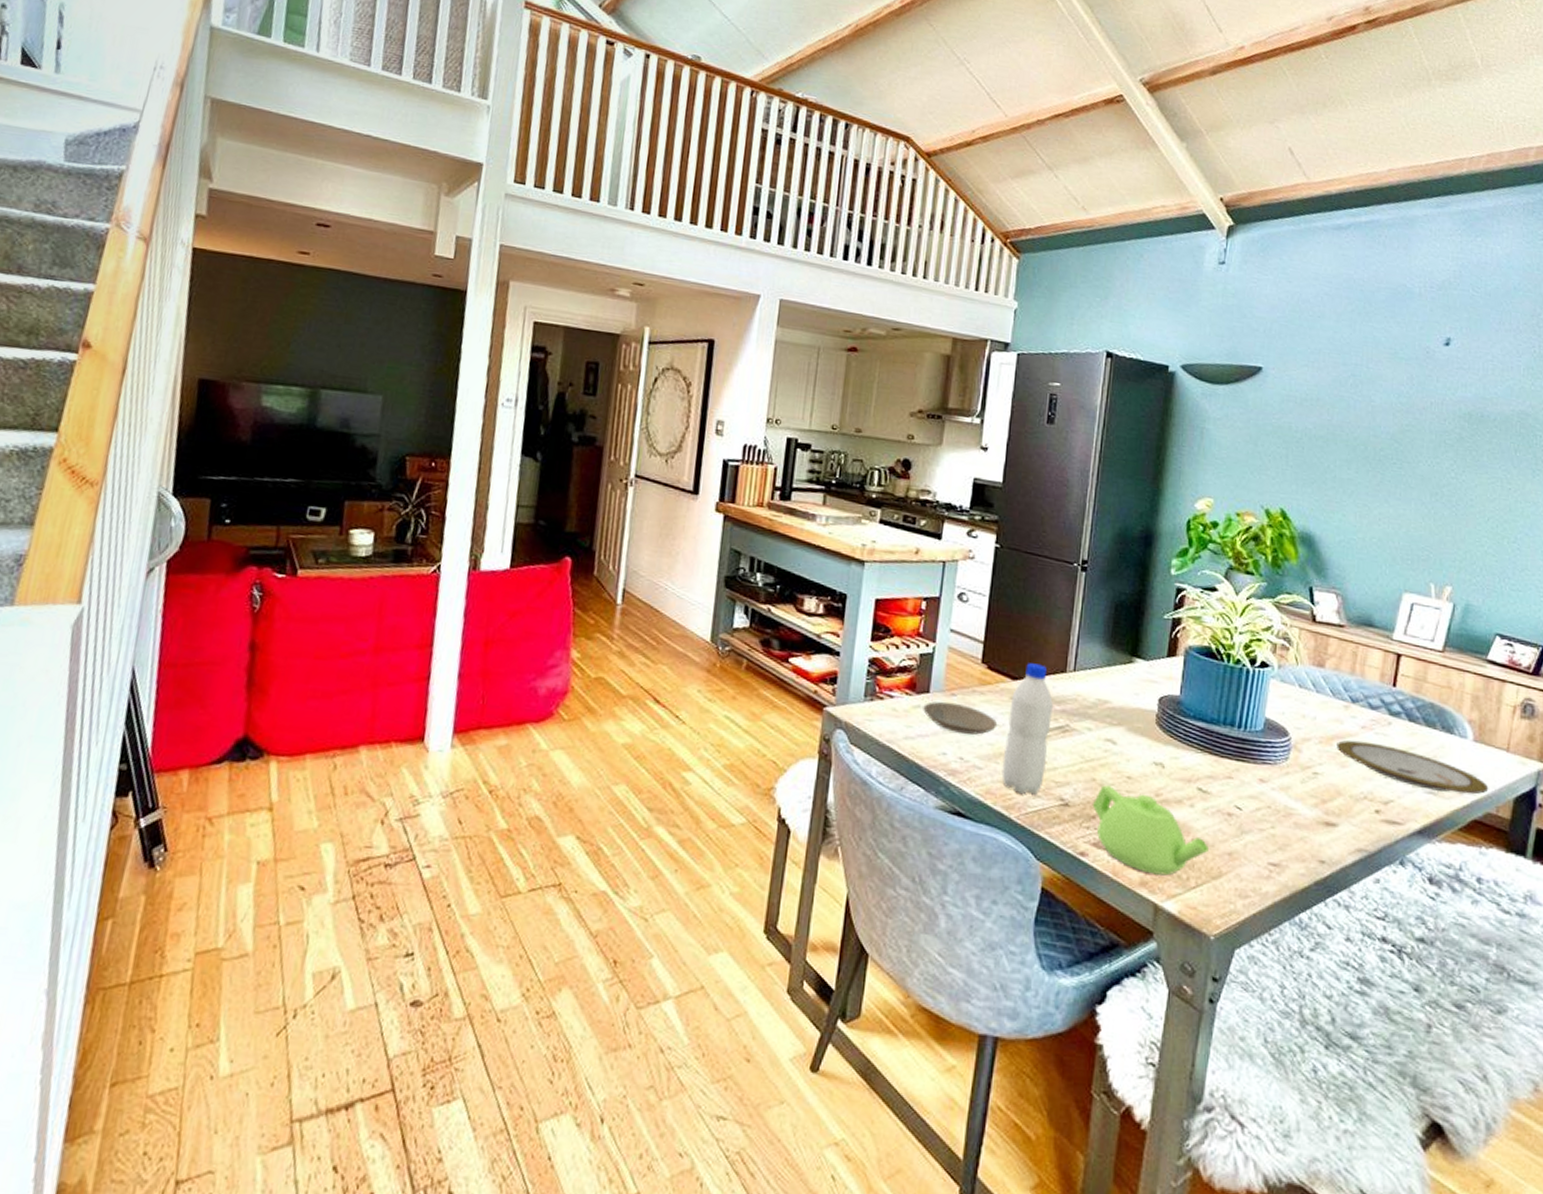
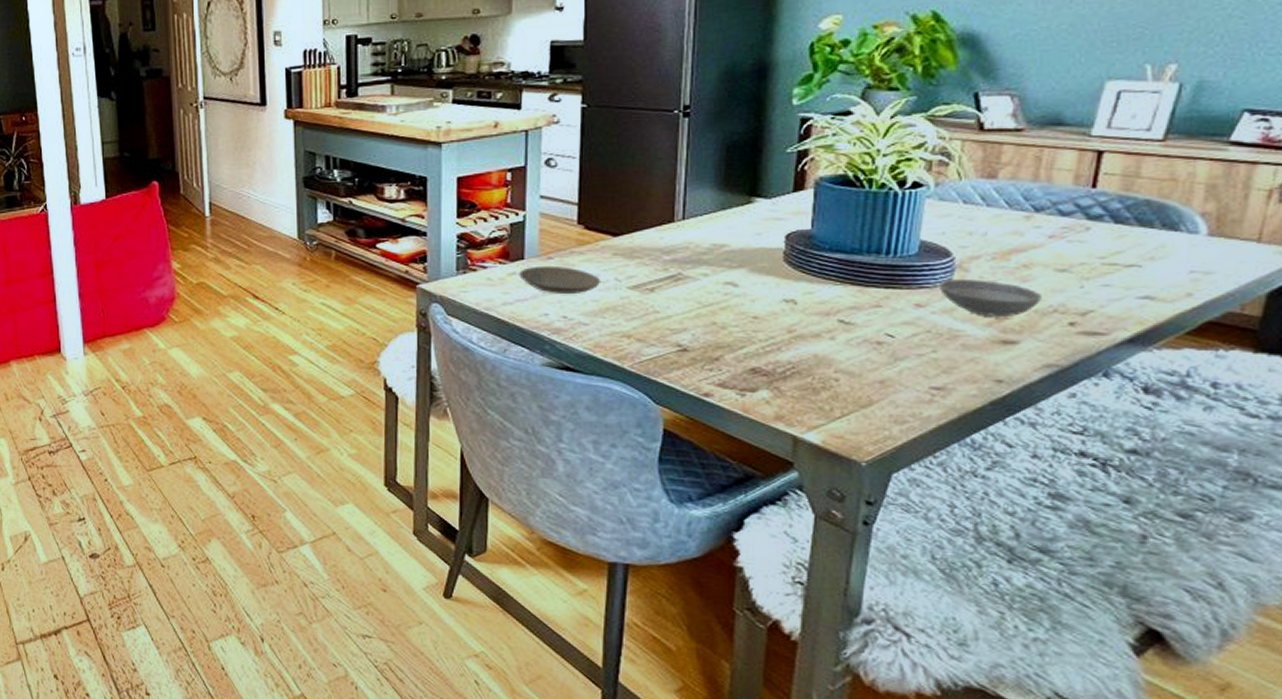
water bottle: present [1001,663,1053,795] -> none [610,217,661,345]
teapot: present [1092,785,1209,876] -> none [714,327,855,408]
bowl: none [1278,758,1355,799] -> present [938,280,1042,316]
plate: present [1337,740,1489,795] -> none [1015,251,1230,295]

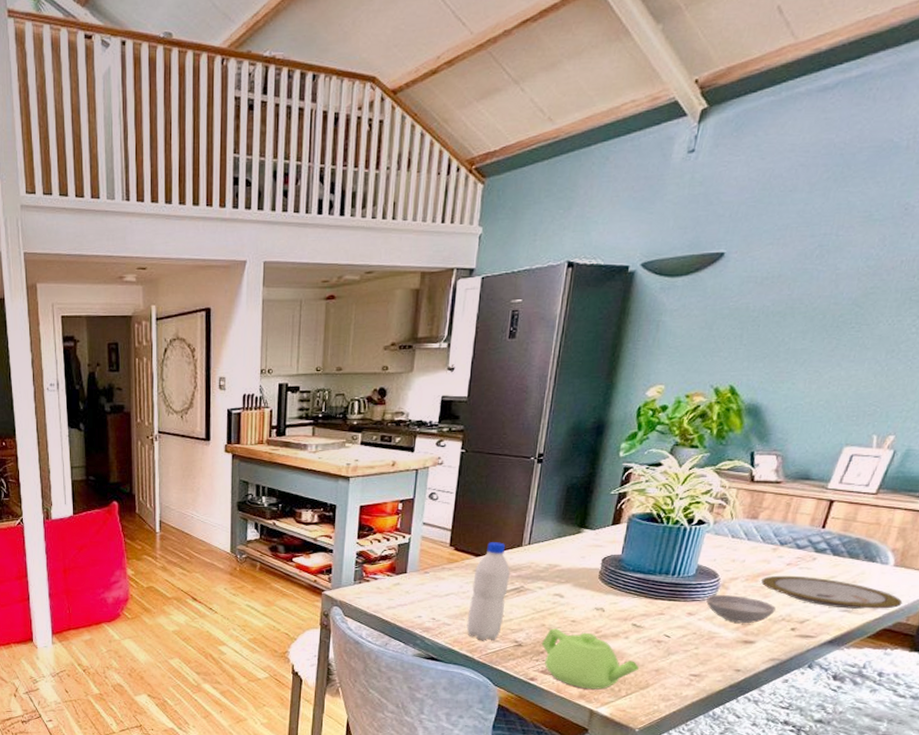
plate: present [519,265,601,293] -> none [402,578,464,600]
water bottle: none [610,217,661,345] -> present [466,542,510,641]
teapot: none [714,327,855,408] -> present [541,628,639,690]
plate: none [1015,251,1230,295] -> present [761,575,903,609]

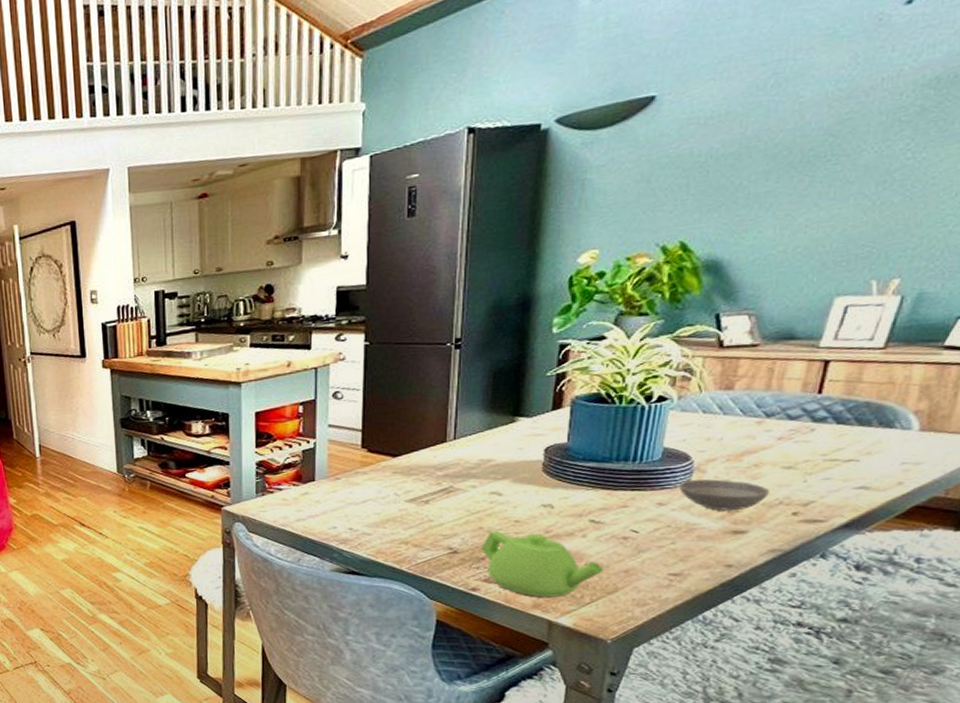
water bottle: present [466,542,510,641] -> none [390,439,435,550]
plate: present [761,575,903,609] -> none [747,451,937,485]

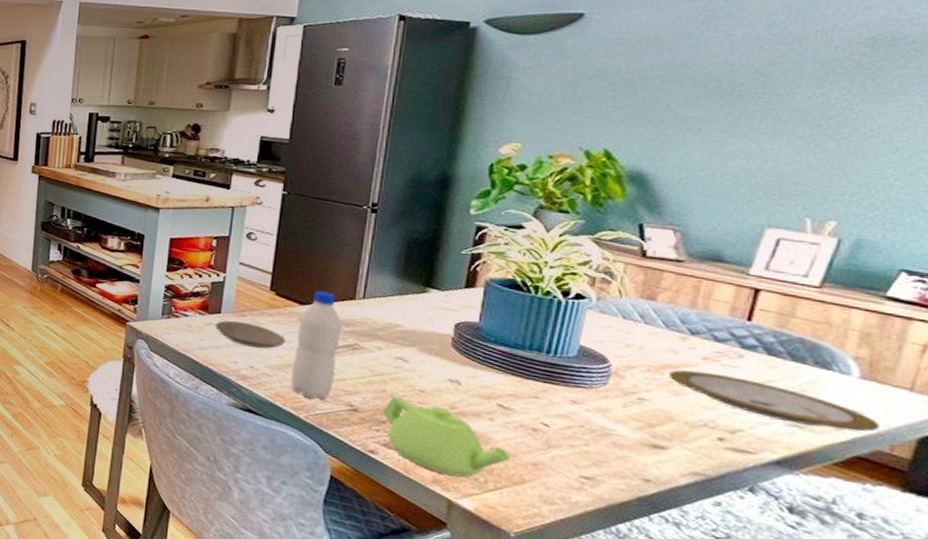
plate: none [310,485,383,509] -> present [215,320,287,349]
water bottle: none [390,439,435,550] -> present [290,291,342,400]
bowl: present [678,479,769,511] -> none [594,383,693,425]
plate: none [747,451,937,485] -> present [669,370,881,432]

